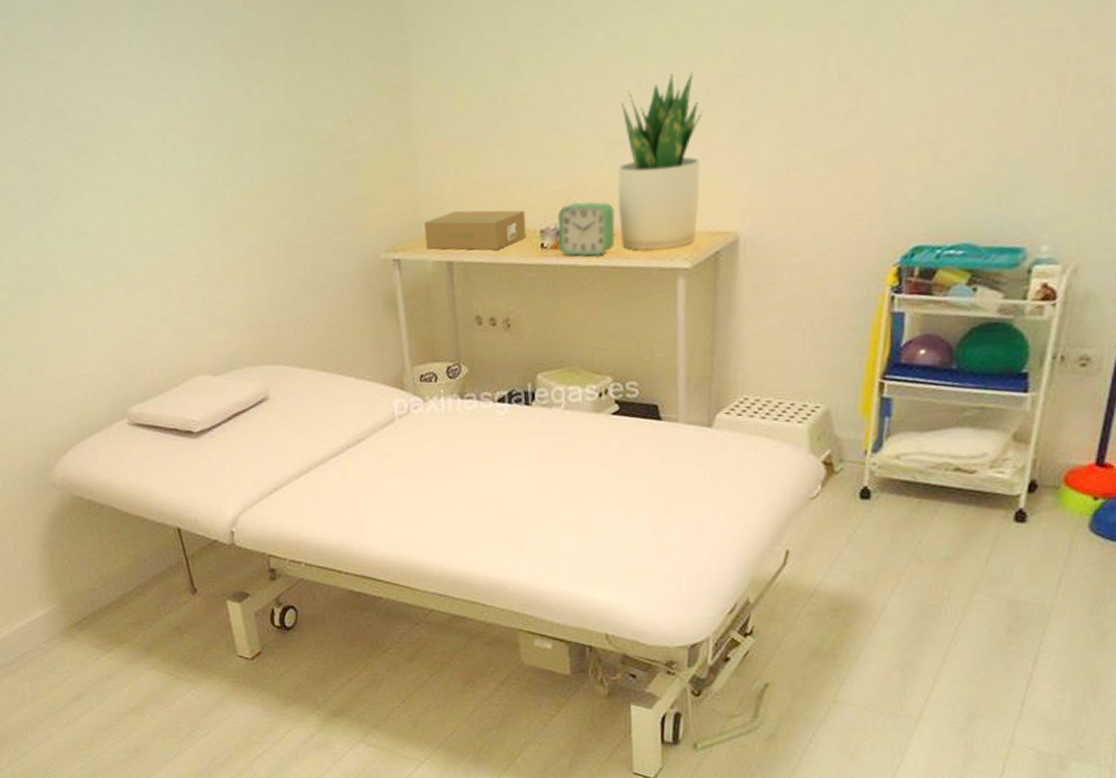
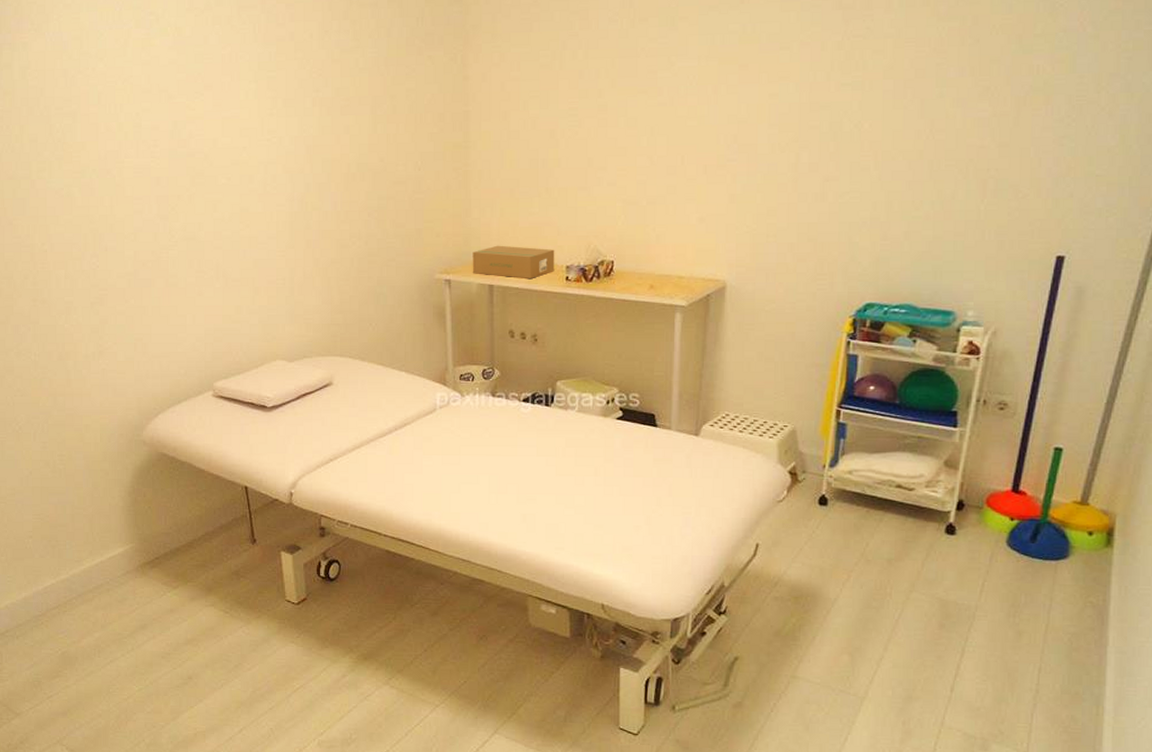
alarm clock: present [557,202,615,256] -> none [580,247,627,290]
planter: present [617,72,703,251] -> none [629,154,701,289]

